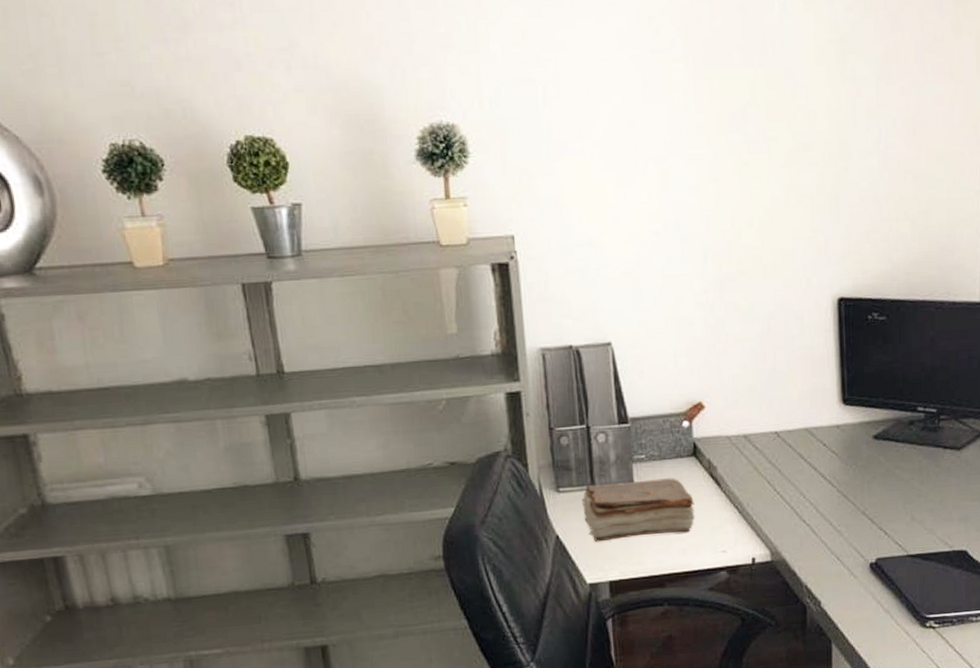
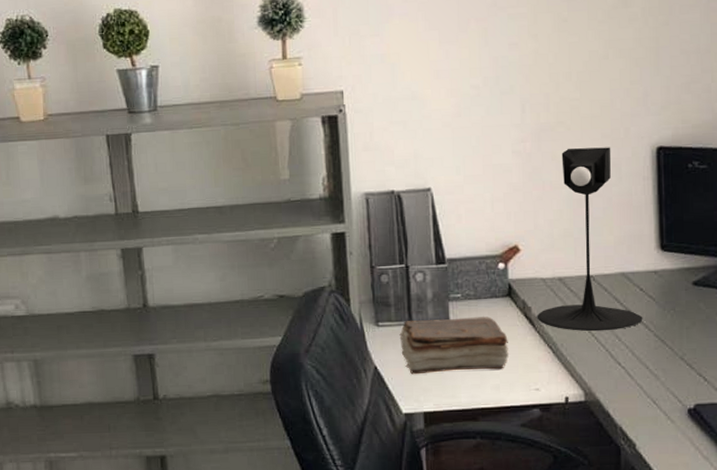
desk lamp: none [722,298,826,490] -> present [537,147,643,332]

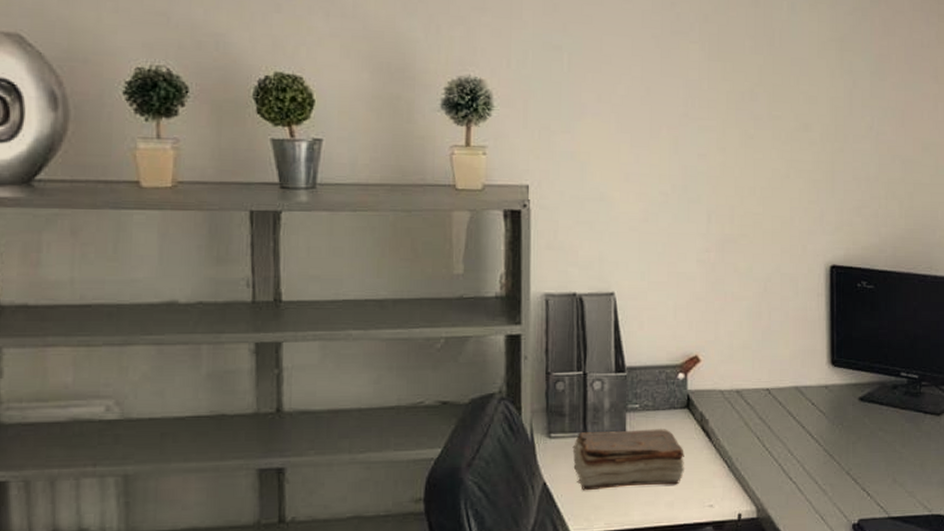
desk lamp: present [537,147,643,332] -> none [713,260,814,446]

